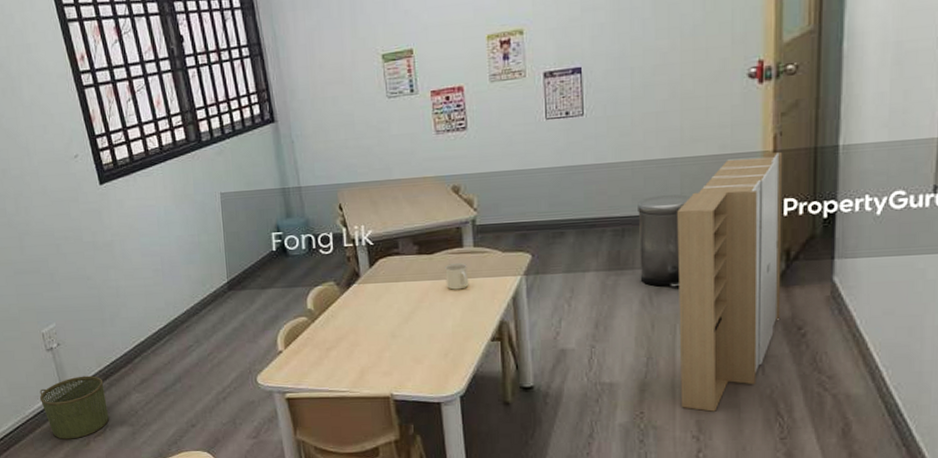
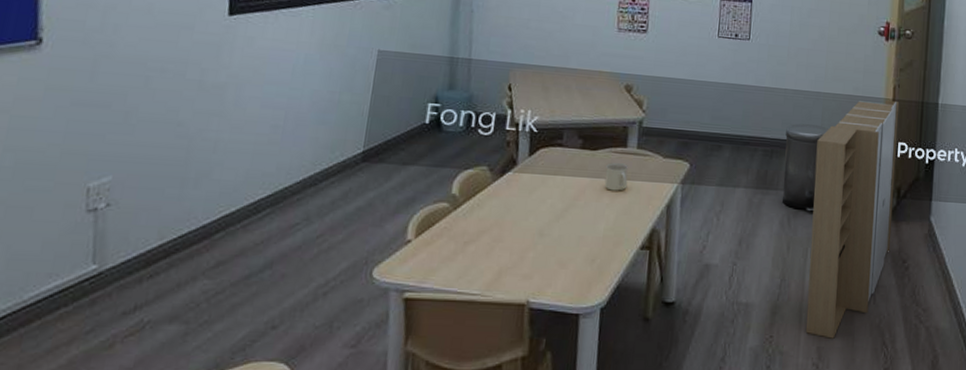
basket: present [39,375,109,439] -> none [53,250,161,339]

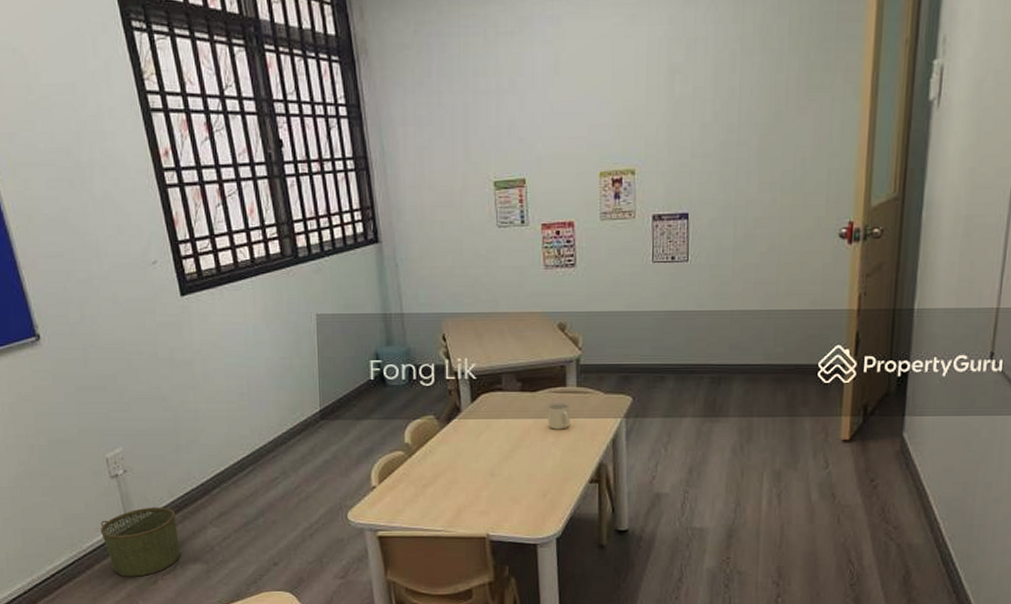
basket: none [53,250,161,339] -> present [100,507,180,577]
pedal bin: present [783,123,829,212] -> none [734,346,783,436]
storage cabinet: present [805,101,900,339] -> none [764,312,866,558]

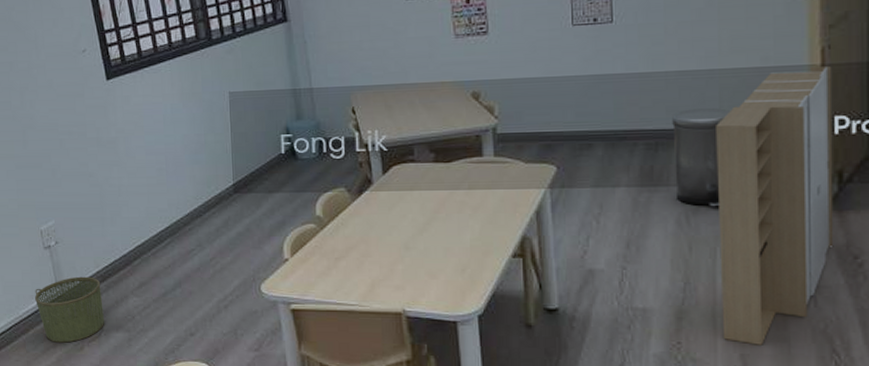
cup: present [547,402,571,430] -> none [463,173,489,201]
pedal bin: none [734,346,783,436] -> present [672,108,731,207]
storage cabinet: none [764,312,866,558] -> present [716,66,834,345]

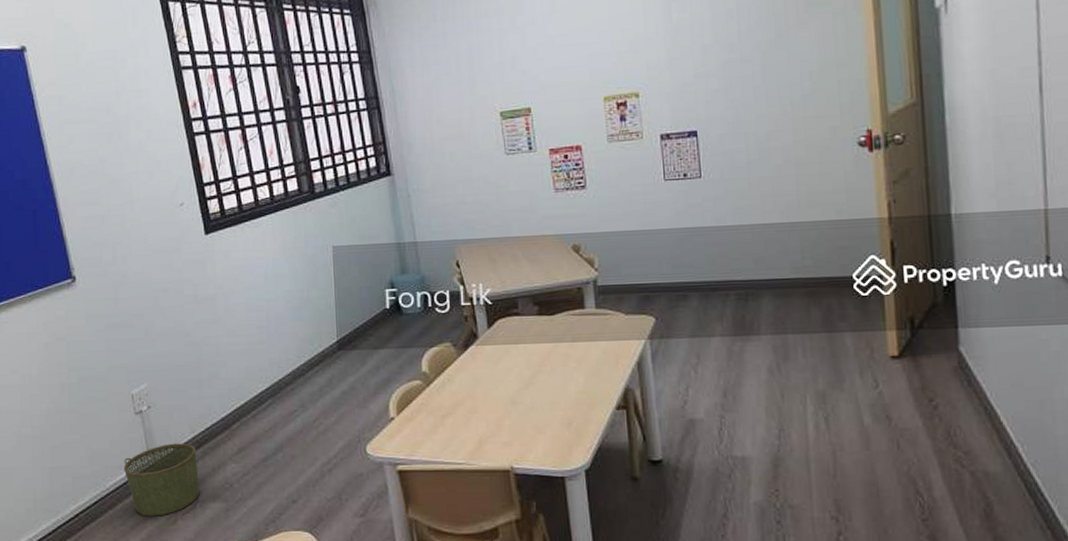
pedal bin: present [672,108,731,207] -> none [759,259,812,355]
storage cabinet: present [716,66,834,345] -> none [799,219,911,490]

